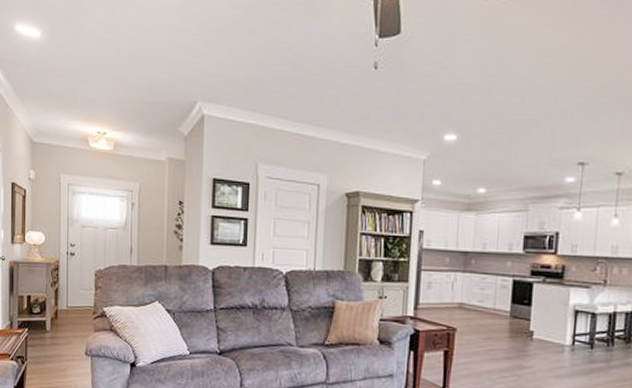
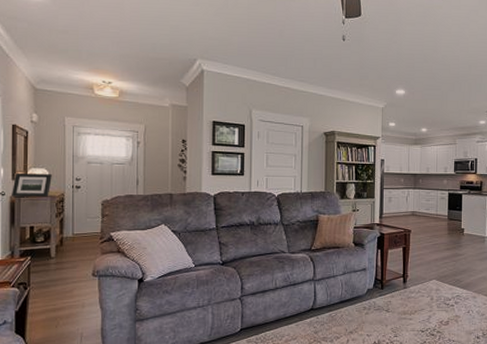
picture frame: none [11,237,48,264] -> present [12,173,52,197]

